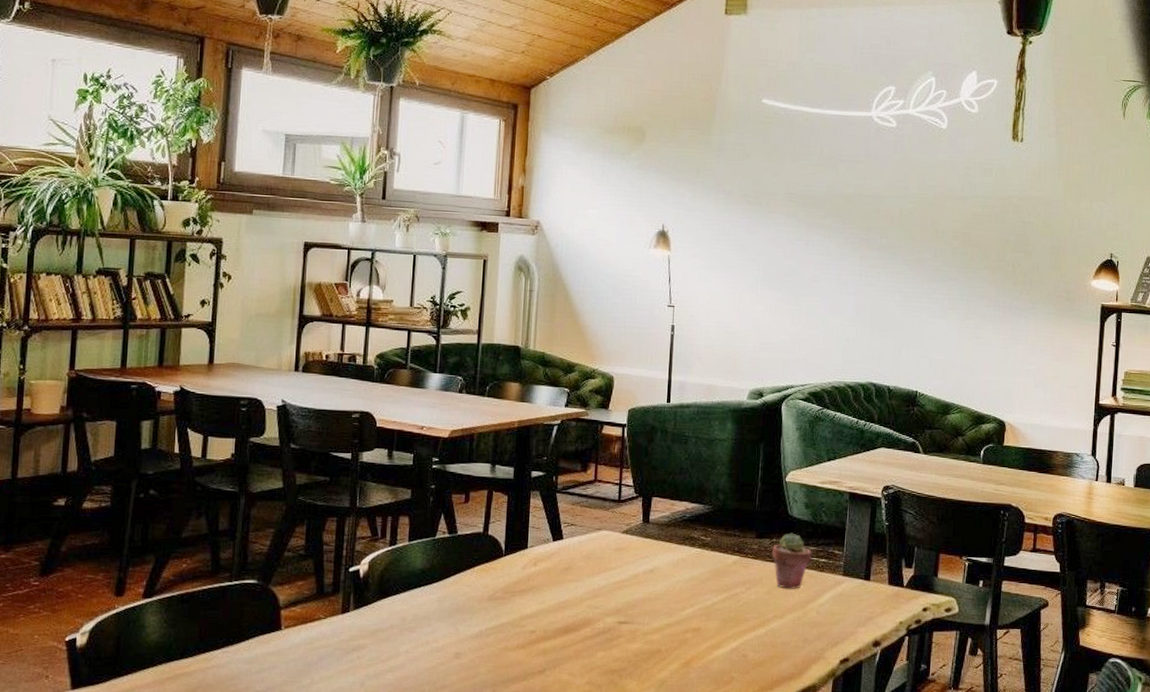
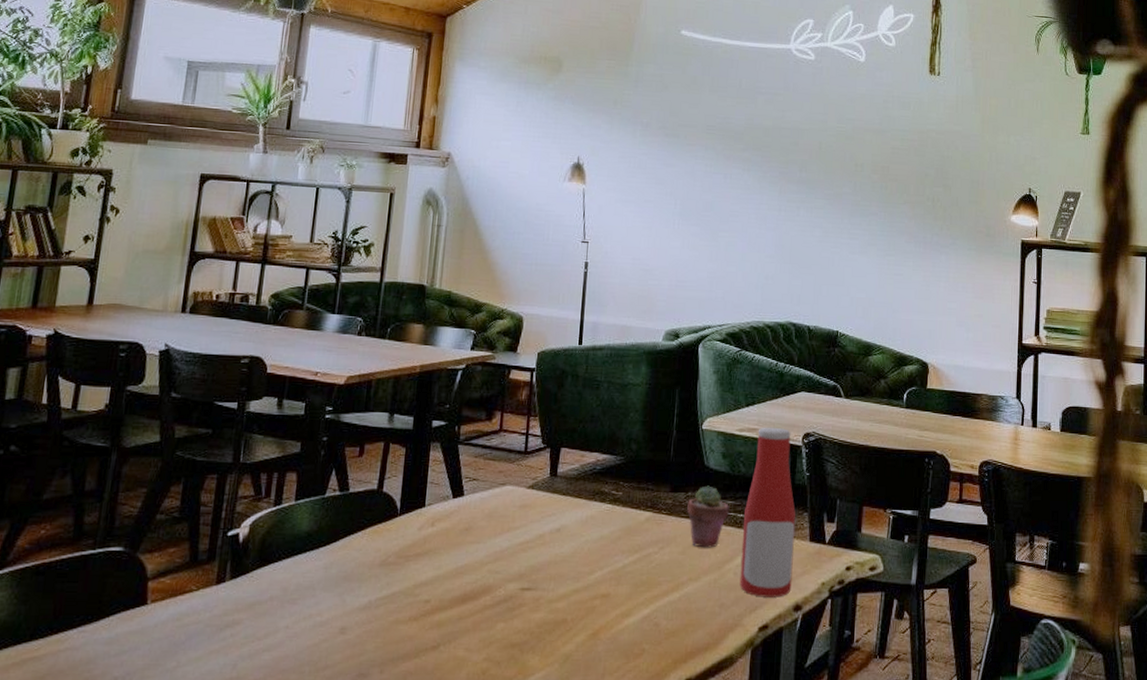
bottle: none [822,480,875,634] -> present [739,427,796,597]

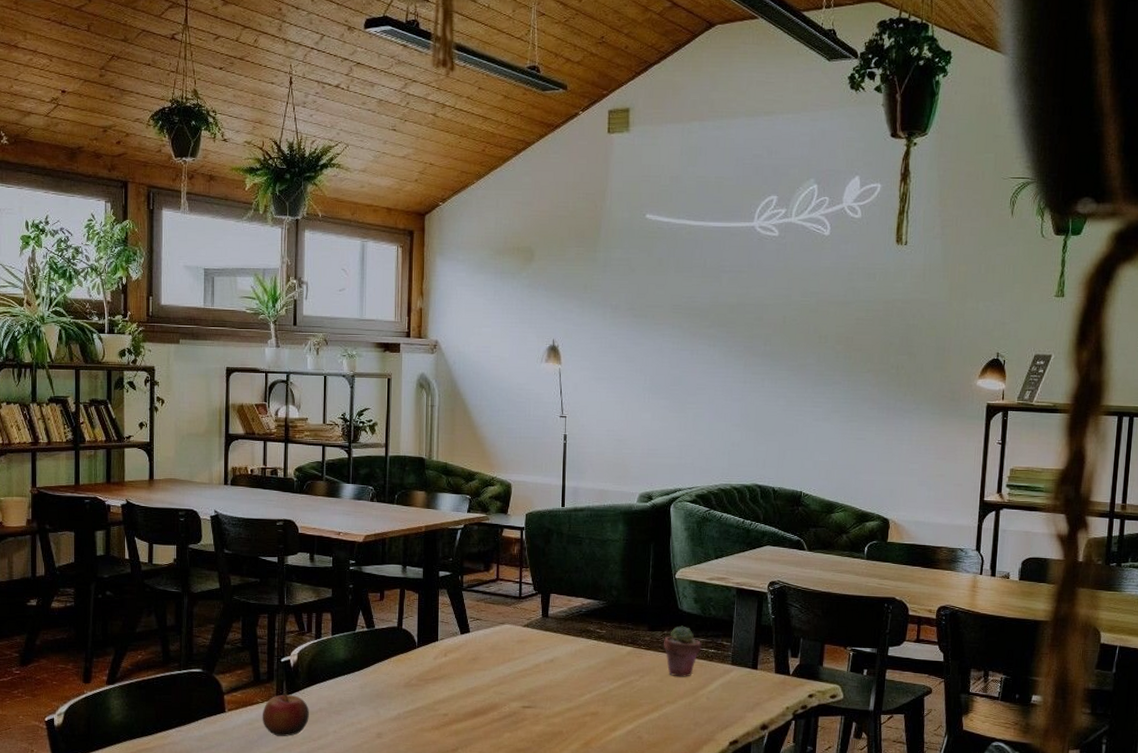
apple: none [194,579,257,635] -> present [262,694,309,736]
bottle: present [739,427,796,597] -> none [712,576,762,718]

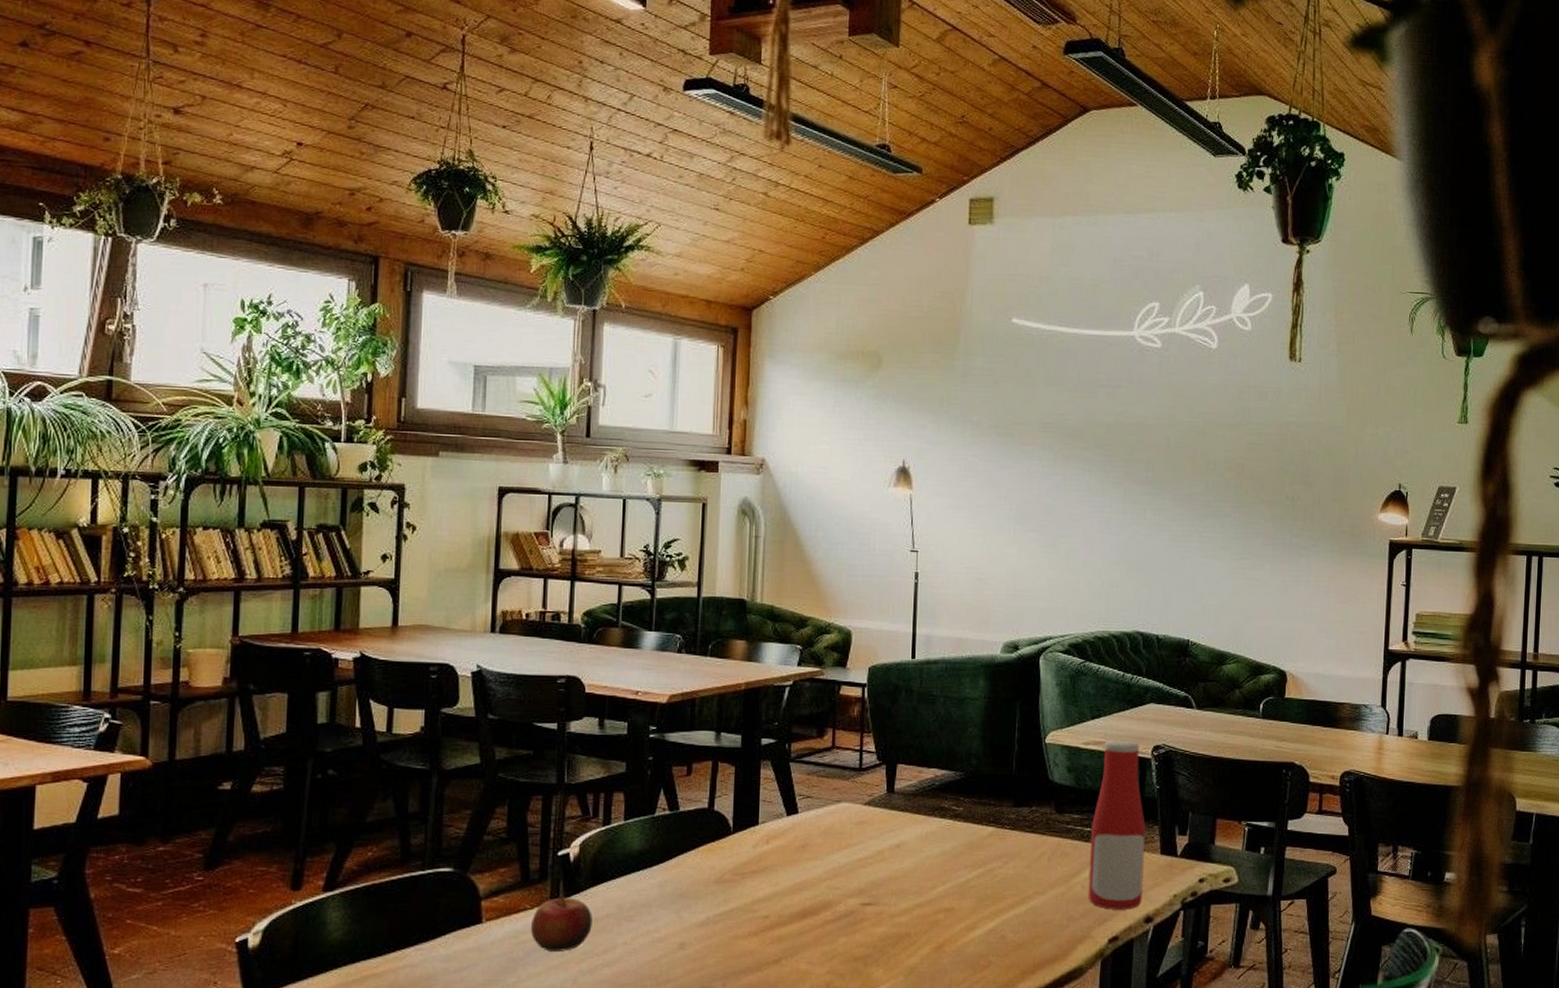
potted succulent: present [664,626,701,677] -> none [1031,800,1076,862]
bottle: none [712,576,762,718] -> present [1088,740,1145,910]

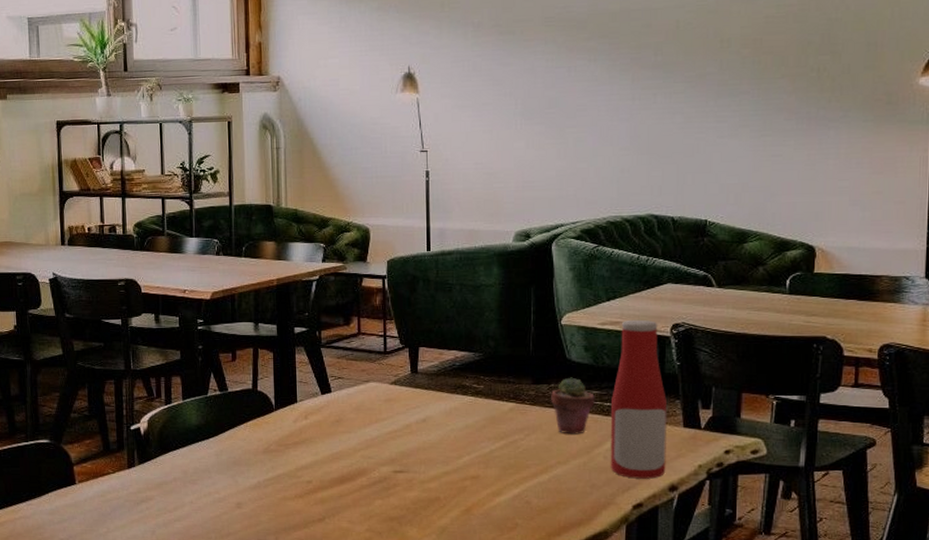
apple: present [530,897,593,951] -> none [114,464,163,508]
potted succulent: none [1031,800,1076,862] -> present [551,377,595,434]

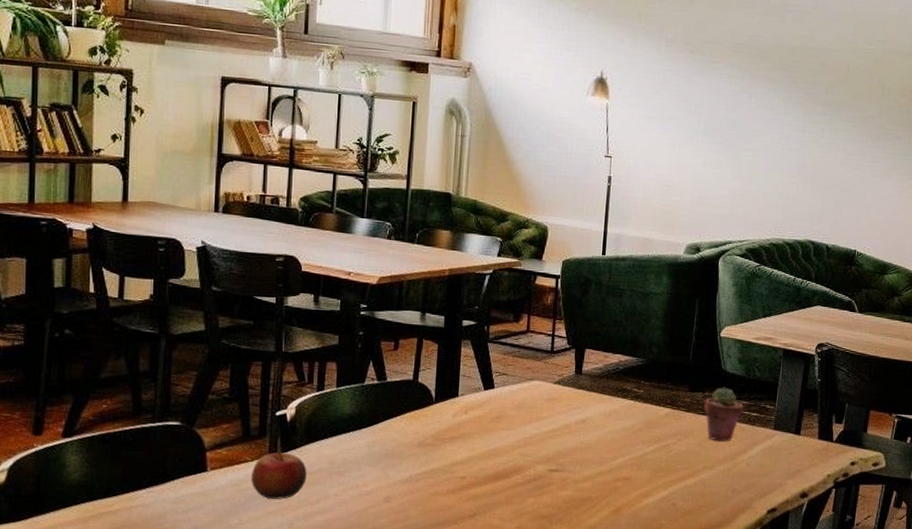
apple: none [114,464,163,508] -> present [250,452,307,499]
bottle: present [610,319,667,479] -> none [751,336,806,486]

